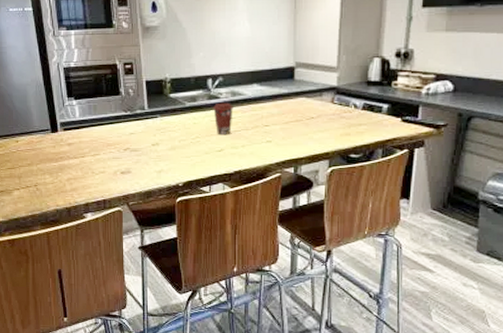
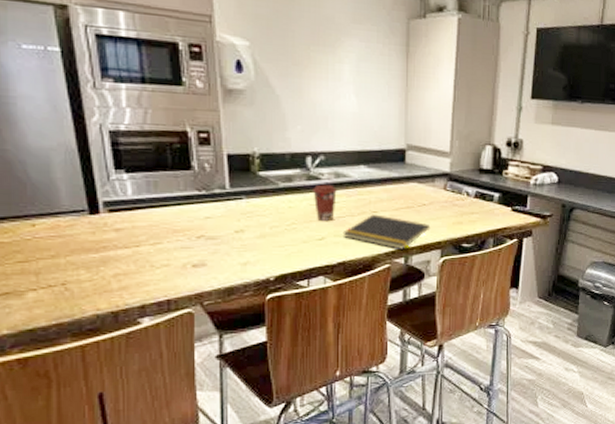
notepad: none [238,128,319,160] -> present [342,214,431,249]

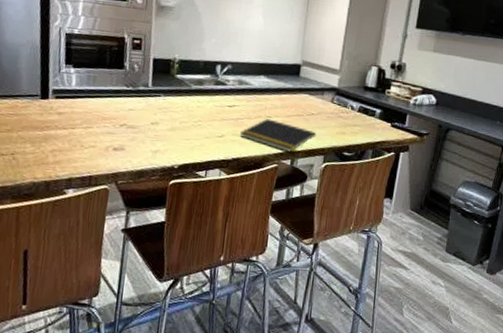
coffee cup: present [313,184,337,222] -> none [219,89,239,122]

